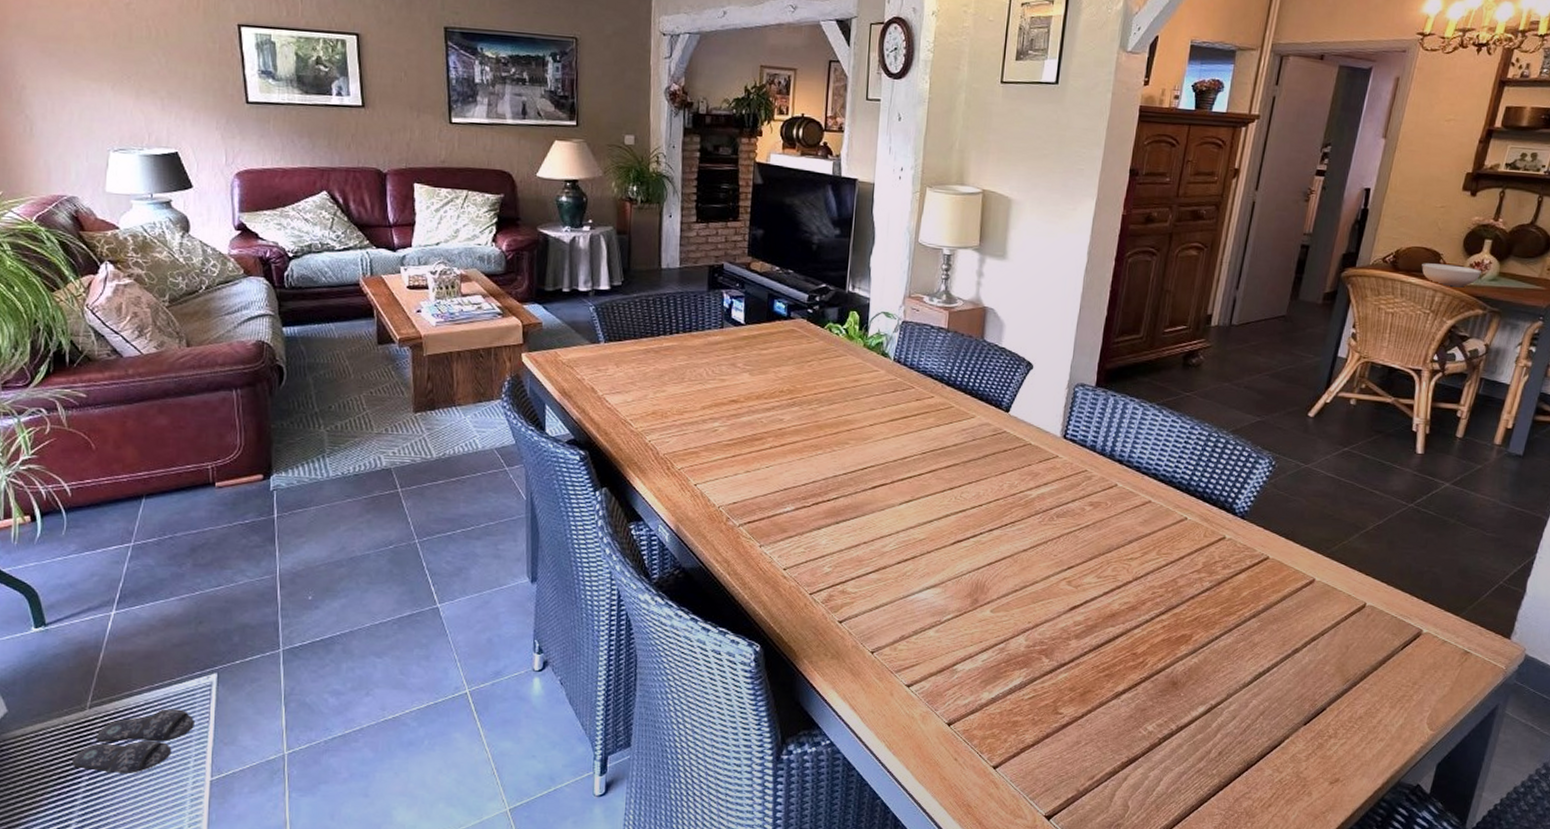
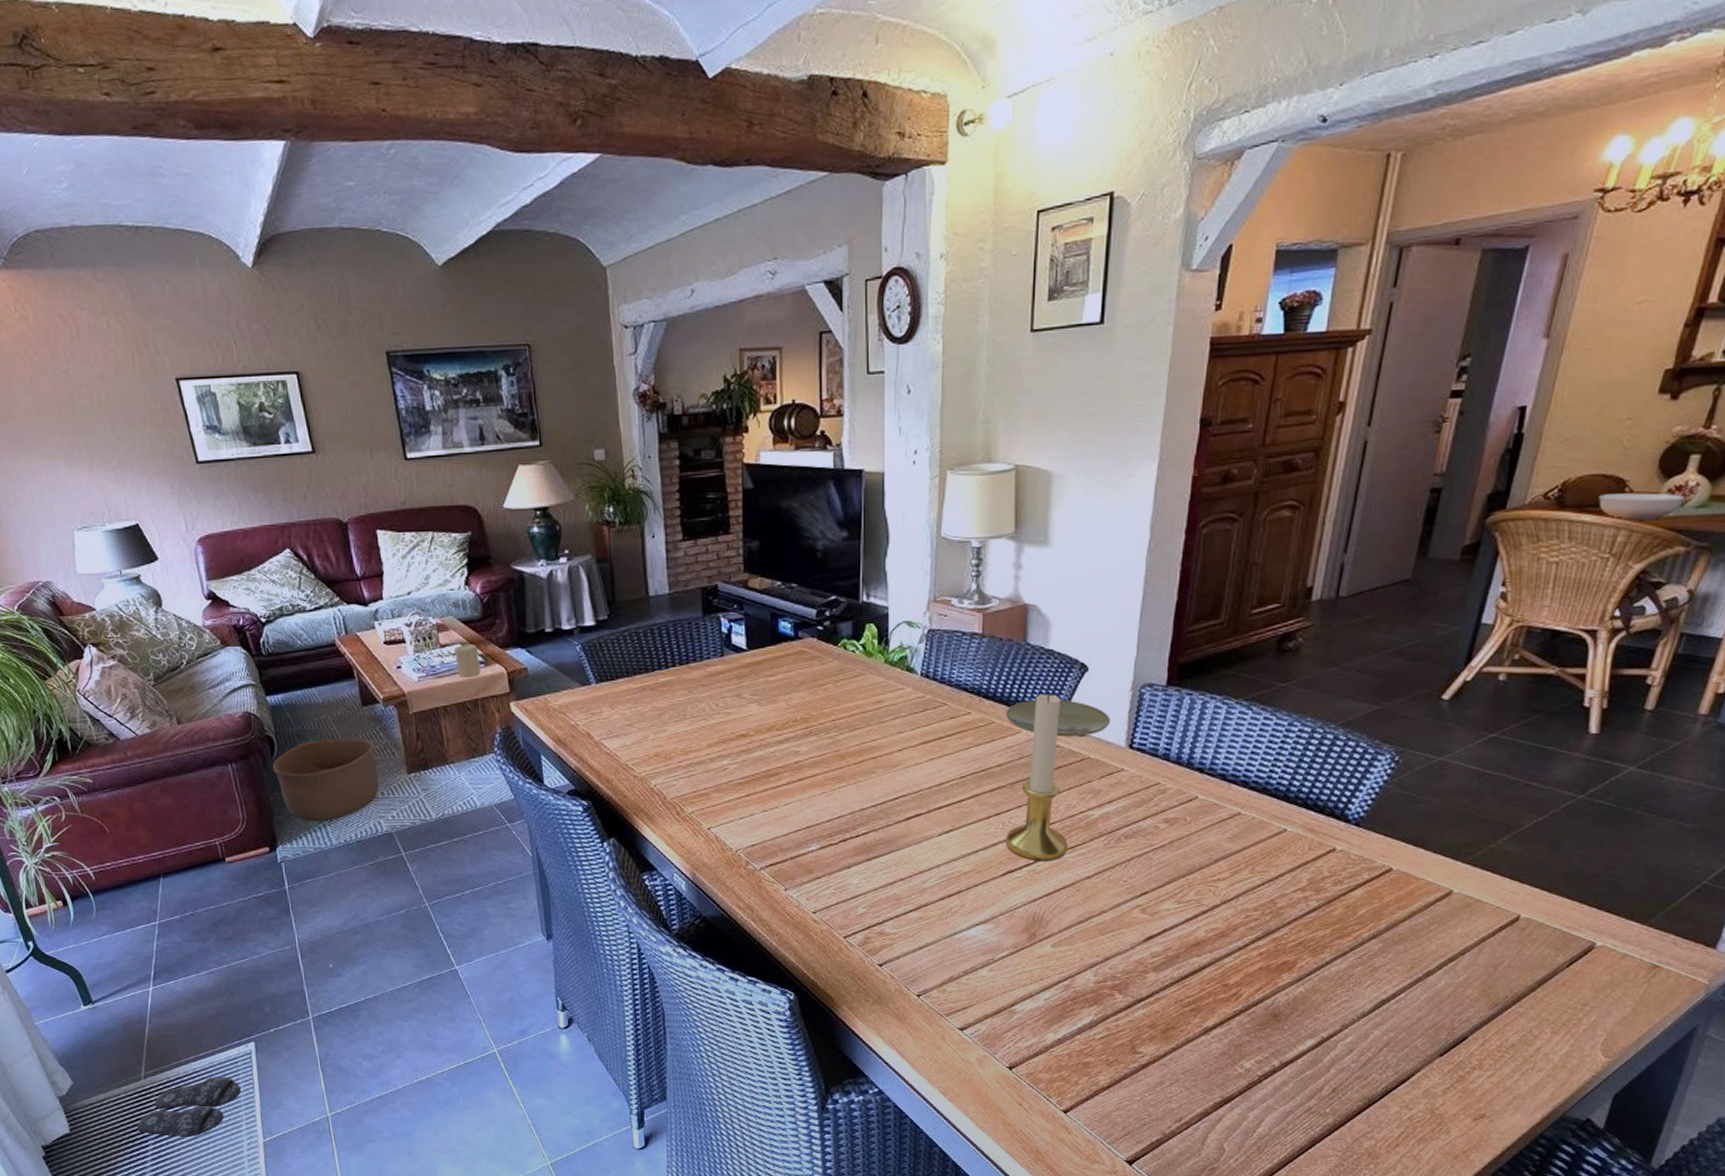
basket: none [278,372,385,454] -> present [272,738,379,822]
candle: none [474,296,498,327] -> present [454,644,481,677]
candle holder: none [956,383,1010,534] -> present [1005,691,1069,862]
plate: none [962,390,1050,425] -> present [1005,699,1111,737]

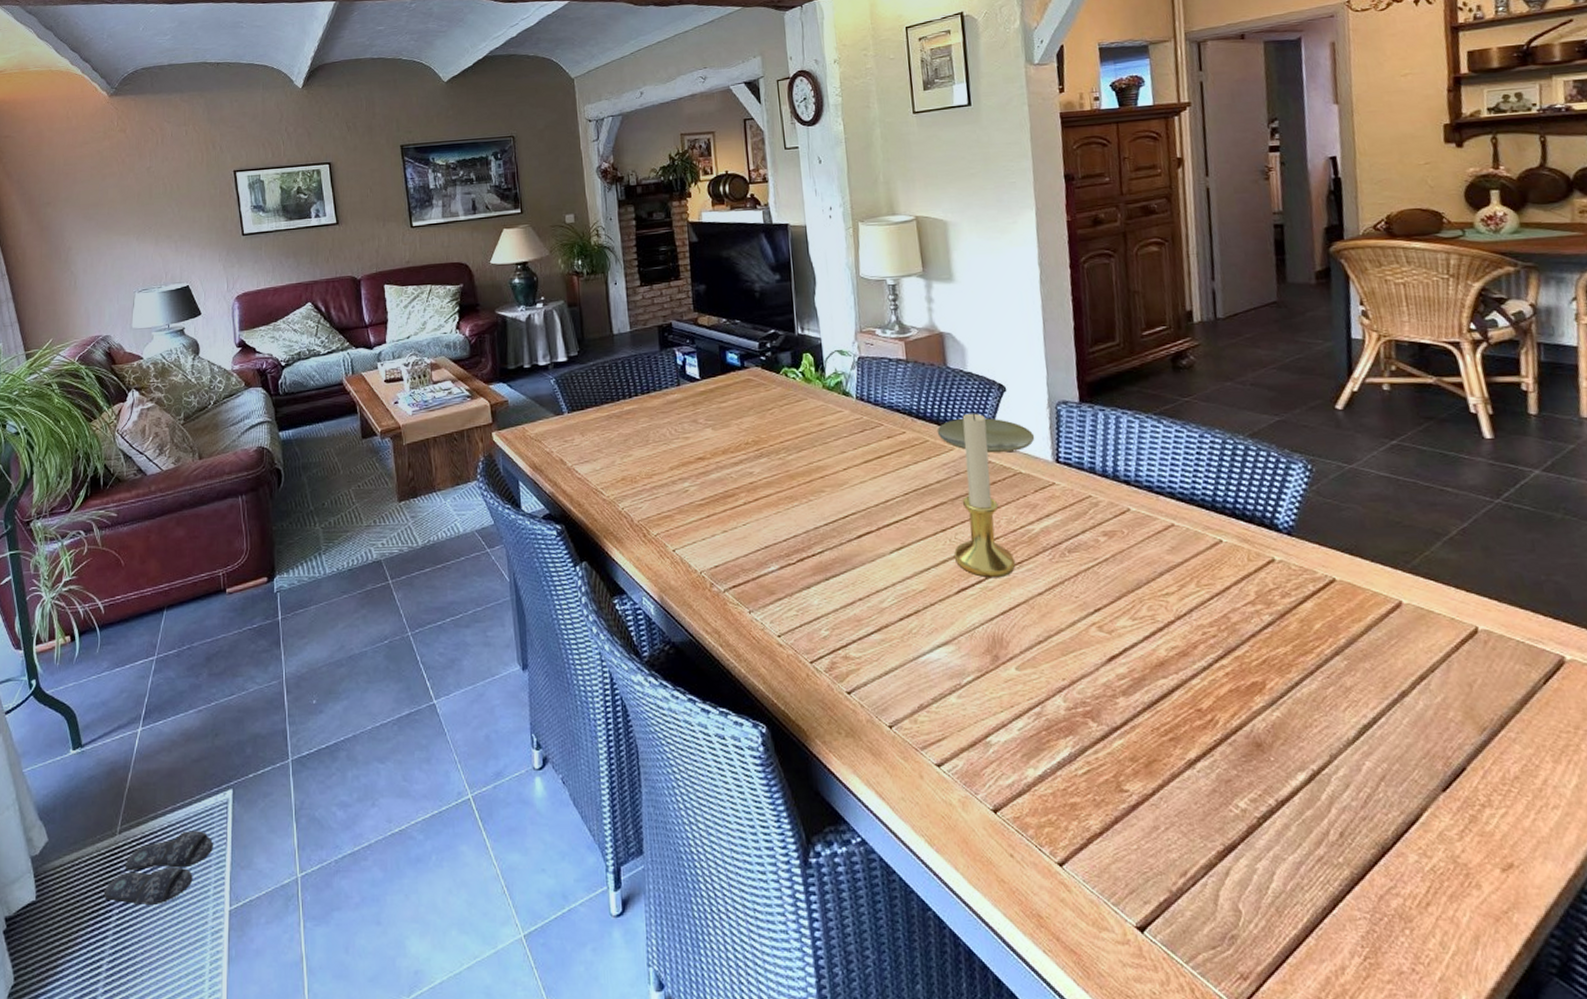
basket: present [272,738,379,822] -> none [278,469,372,551]
candle: present [454,644,481,677] -> none [445,380,468,410]
bowl: present [1598,492,1686,521] -> none [1422,222,1499,247]

